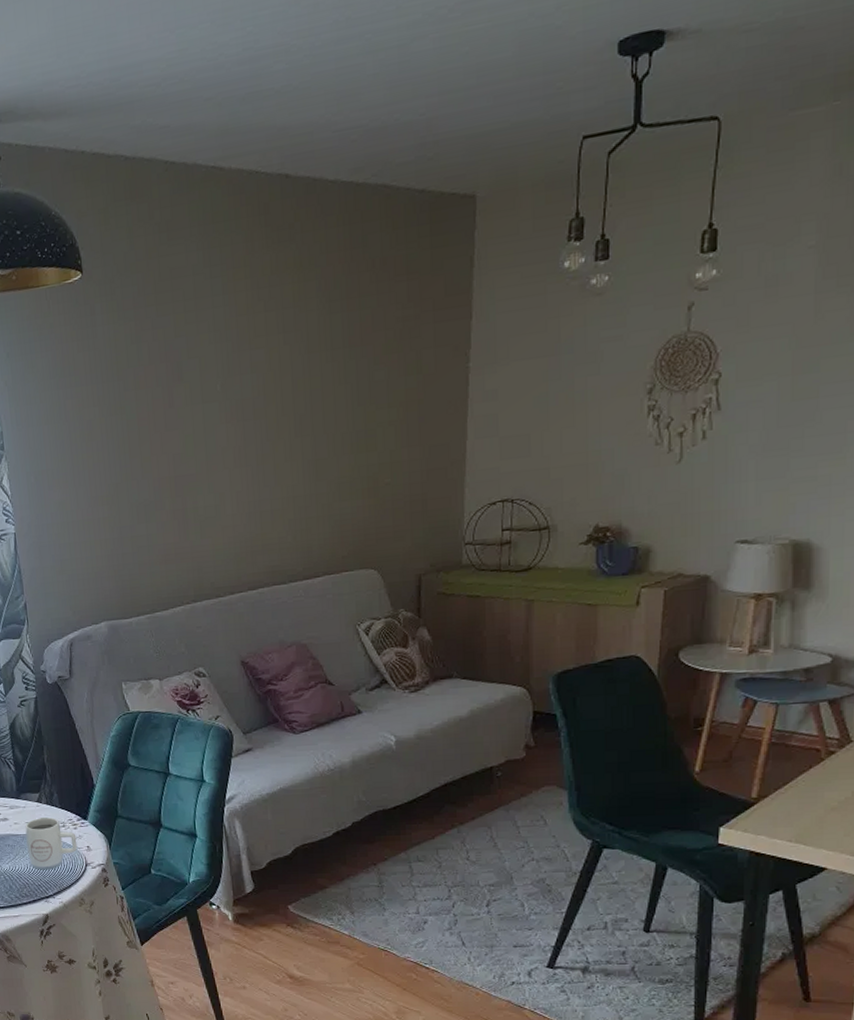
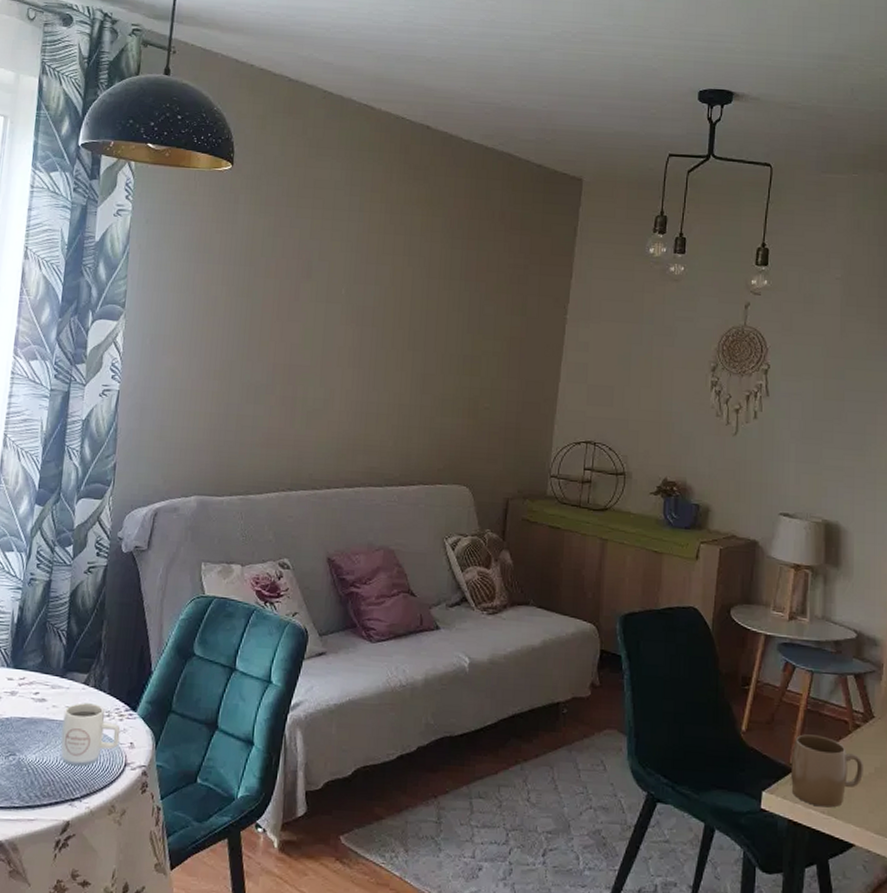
mug: none [753,767,840,836] -> present [791,734,864,808]

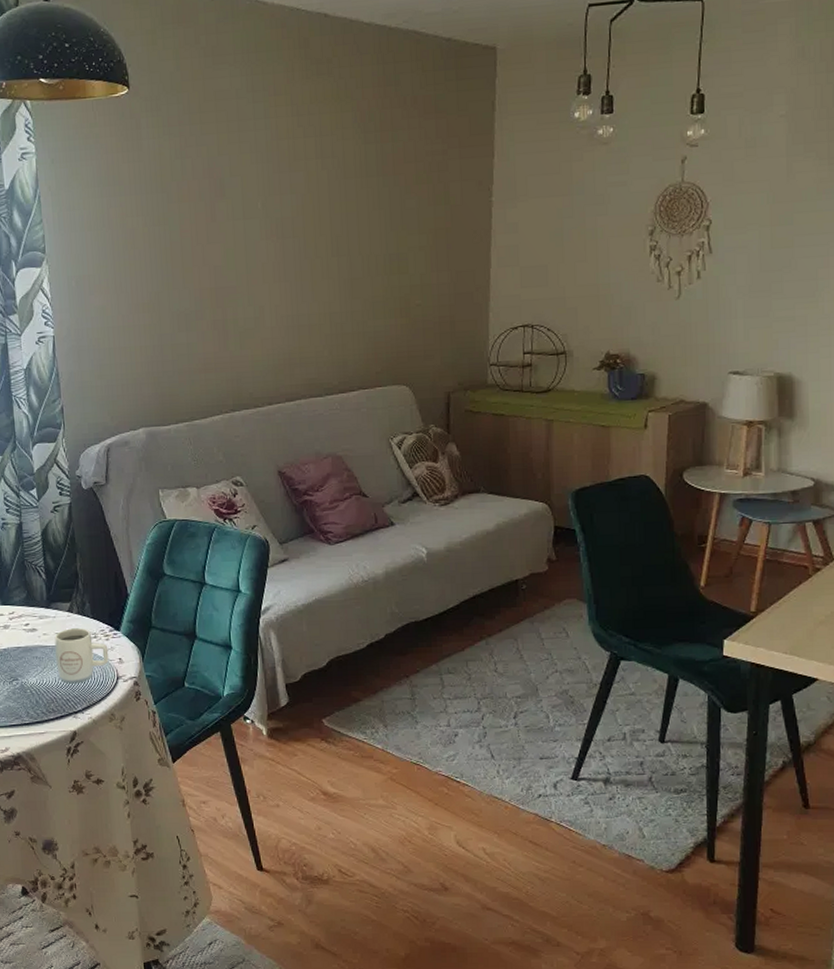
mug: present [791,734,864,808] -> none [752,582,826,648]

